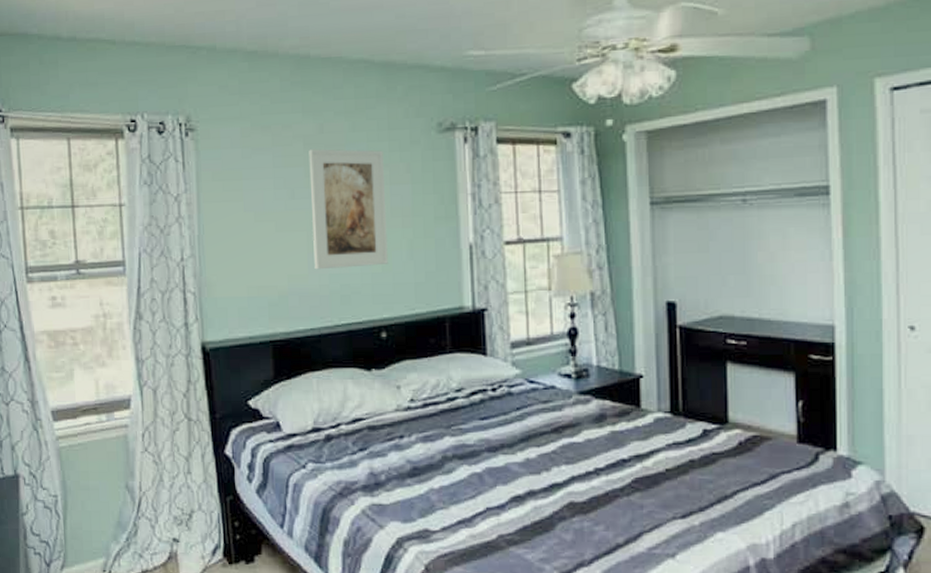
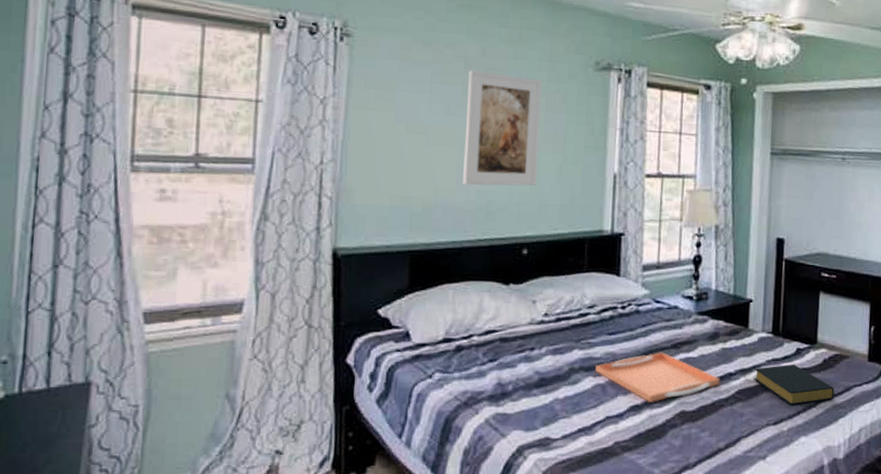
serving tray: none [470,437,612,493] -> present [595,352,720,402]
hardback book: none [652,448,756,496] -> present [754,364,835,406]

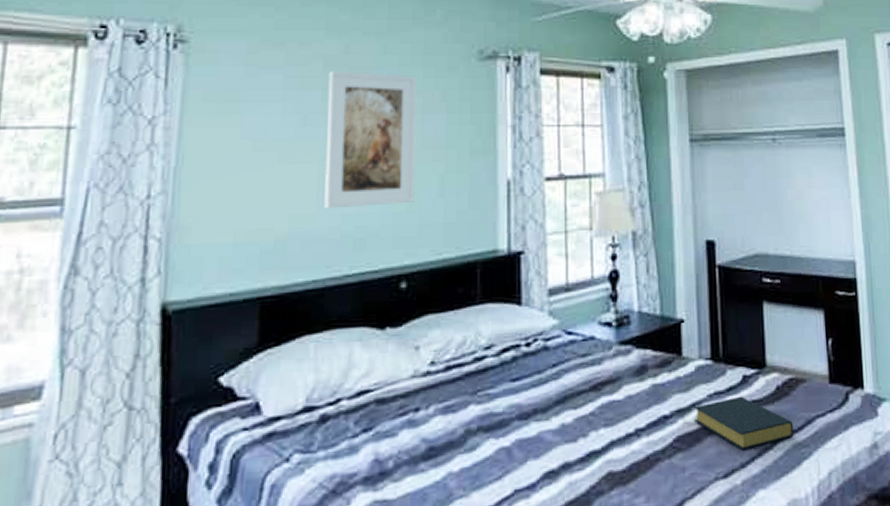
serving tray: present [595,352,720,402] -> none [498,397,654,465]

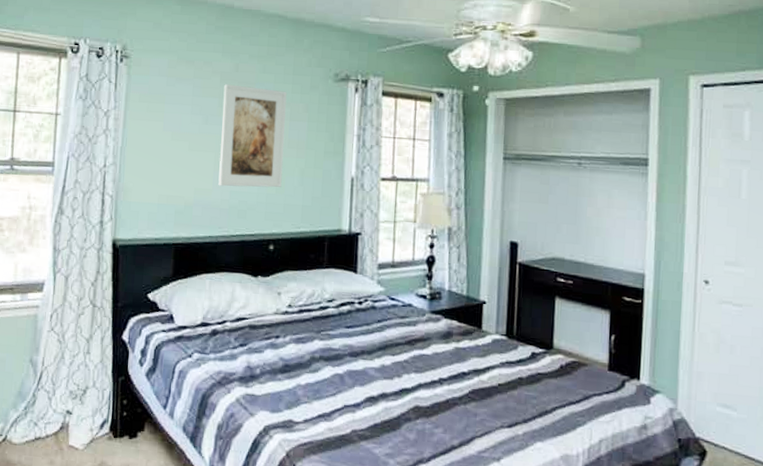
hardback book: present [694,396,794,451] -> none [488,368,572,410]

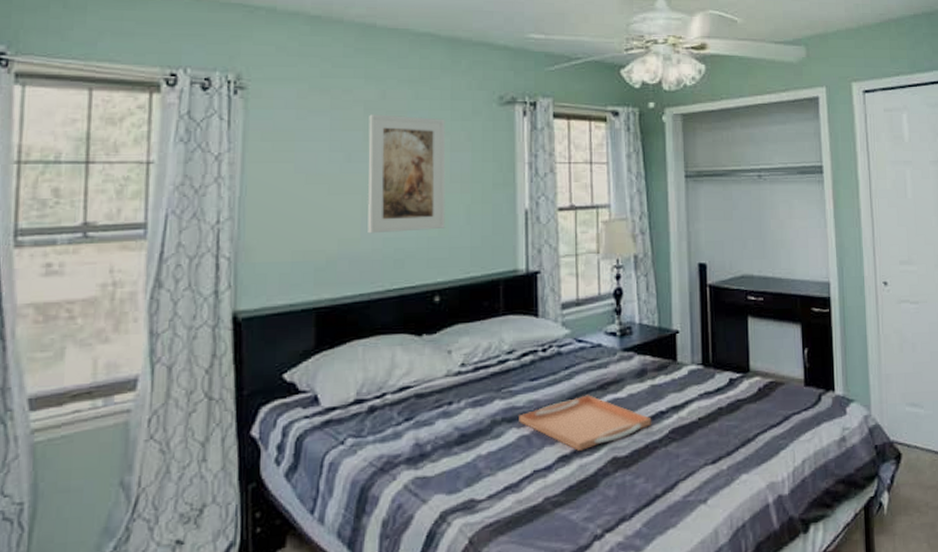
serving tray: none [334,347,454,395] -> present [519,395,652,451]

